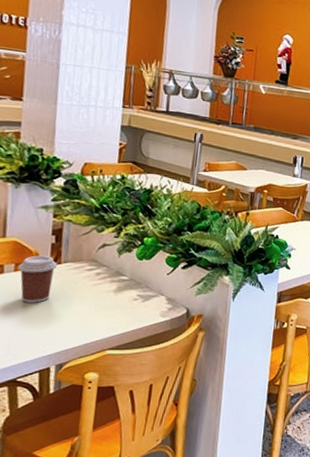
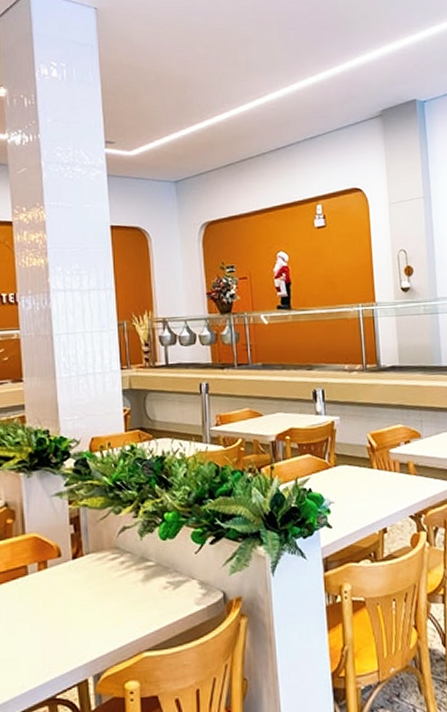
coffee cup: present [18,255,57,303] -> none [42,549,79,605]

